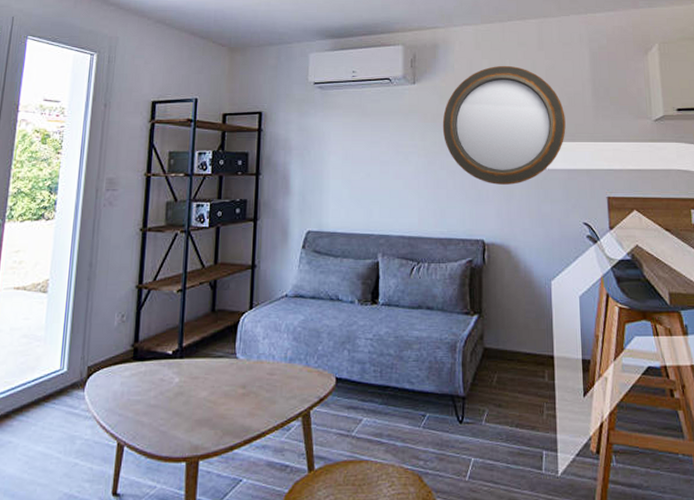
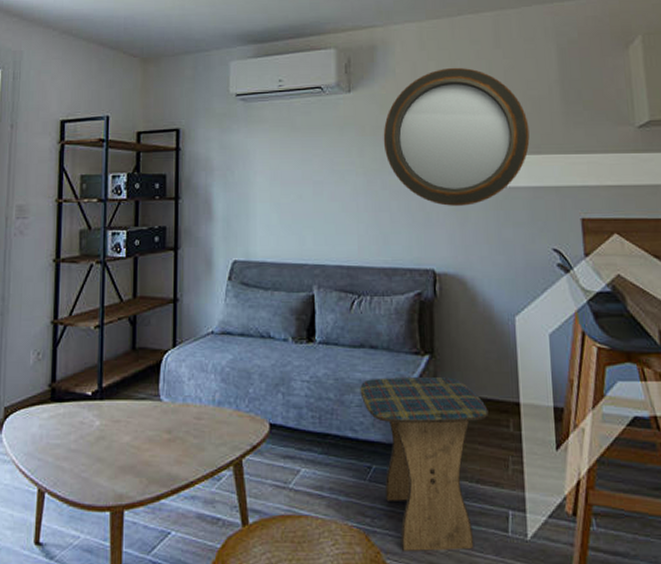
stool: none [417,334,527,491] -> present [360,377,488,553]

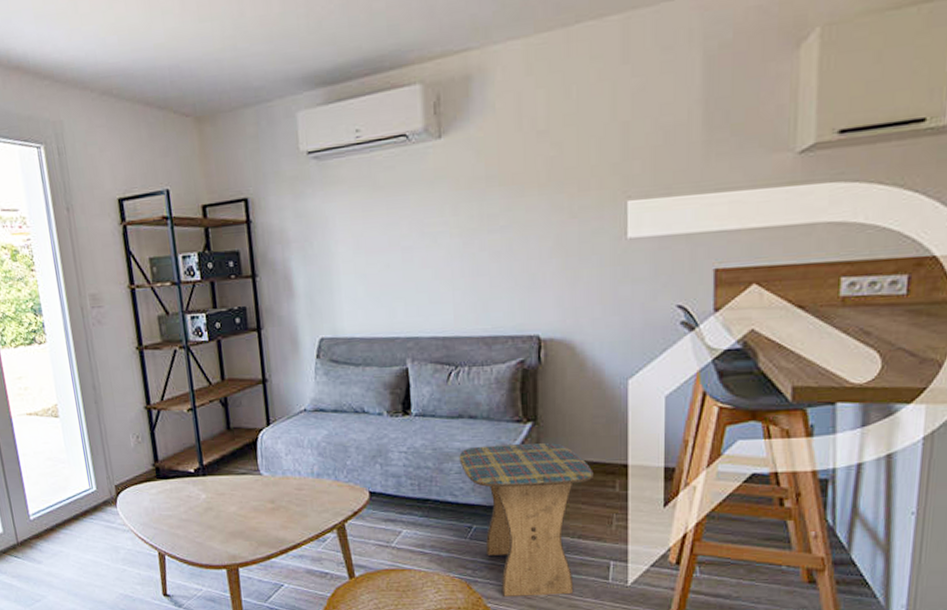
home mirror: present [383,67,530,206] -> none [481,93,659,265]

